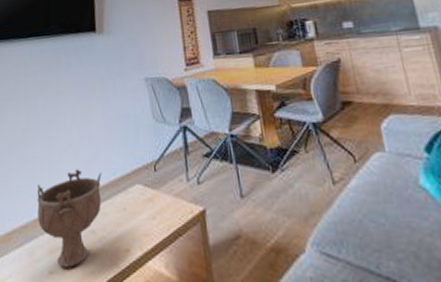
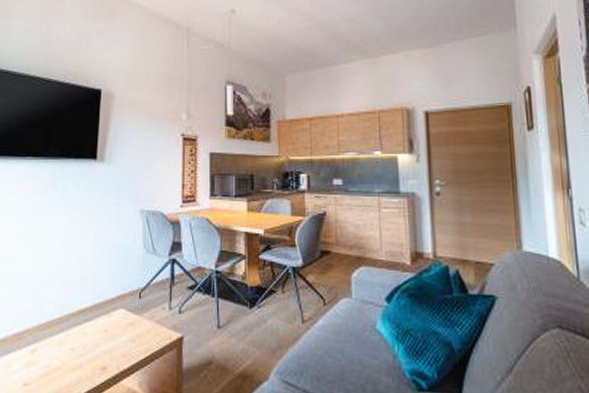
decorative bowl: present [37,169,102,268] -> none [17,290,87,381]

